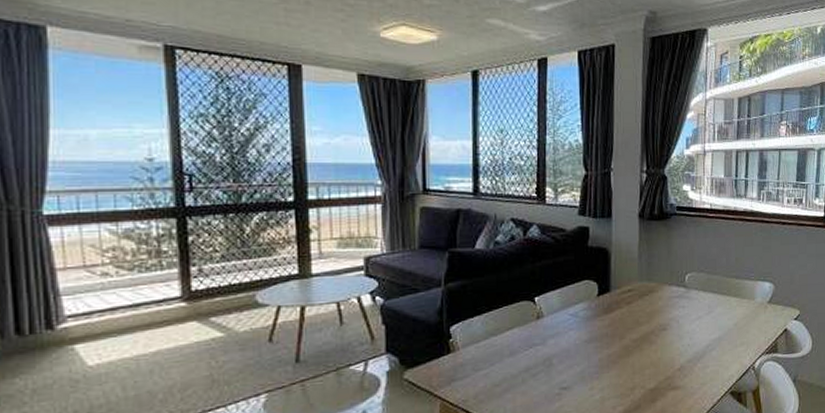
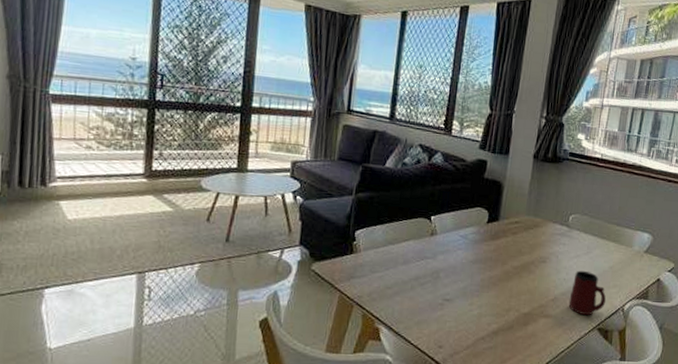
mug: none [696,332,735,381] -> present [568,270,607,316]

